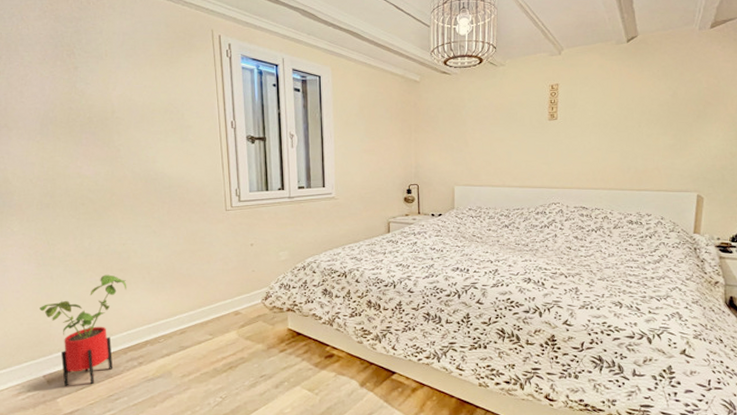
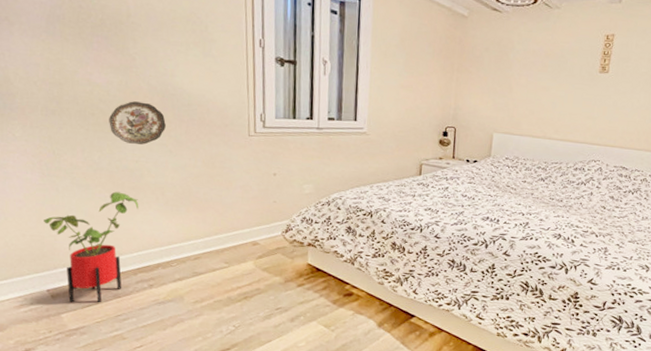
decorative plate: none [98,188,149,228] -> present [109,101,166,145]

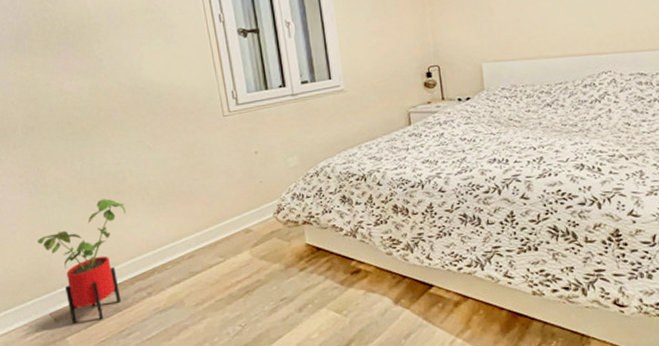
decorative plate: present [109,101,166,145] -> none [85,101,141,147]

